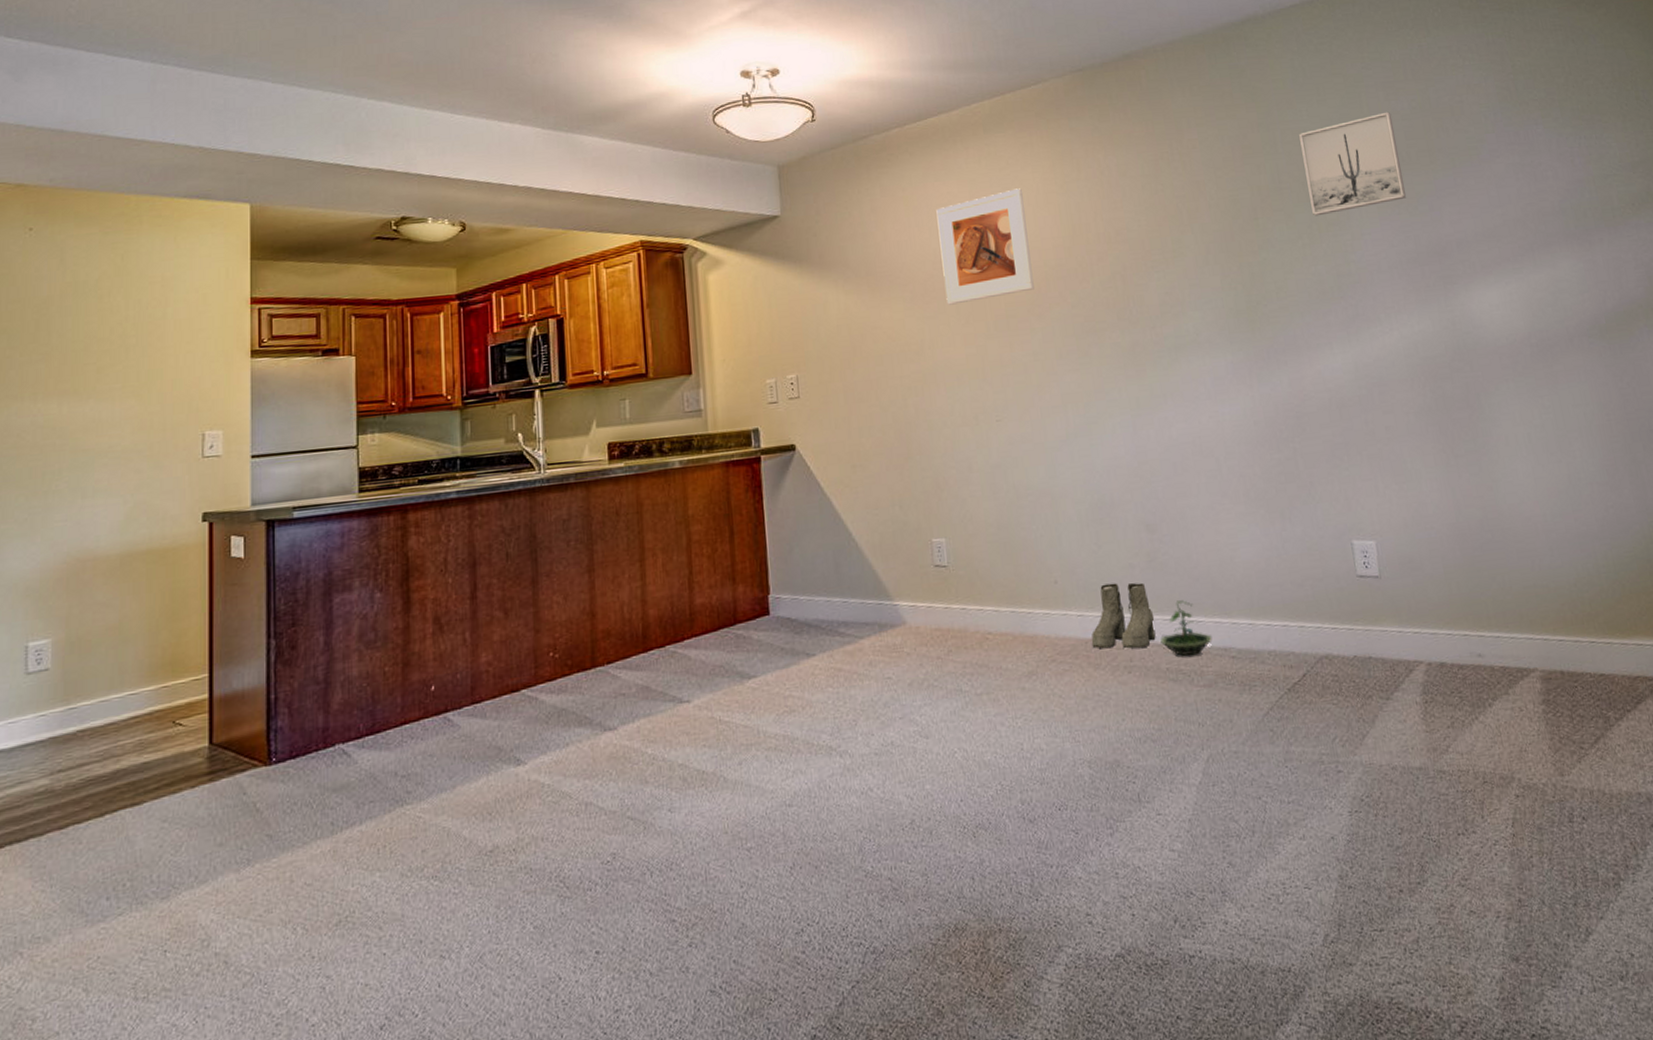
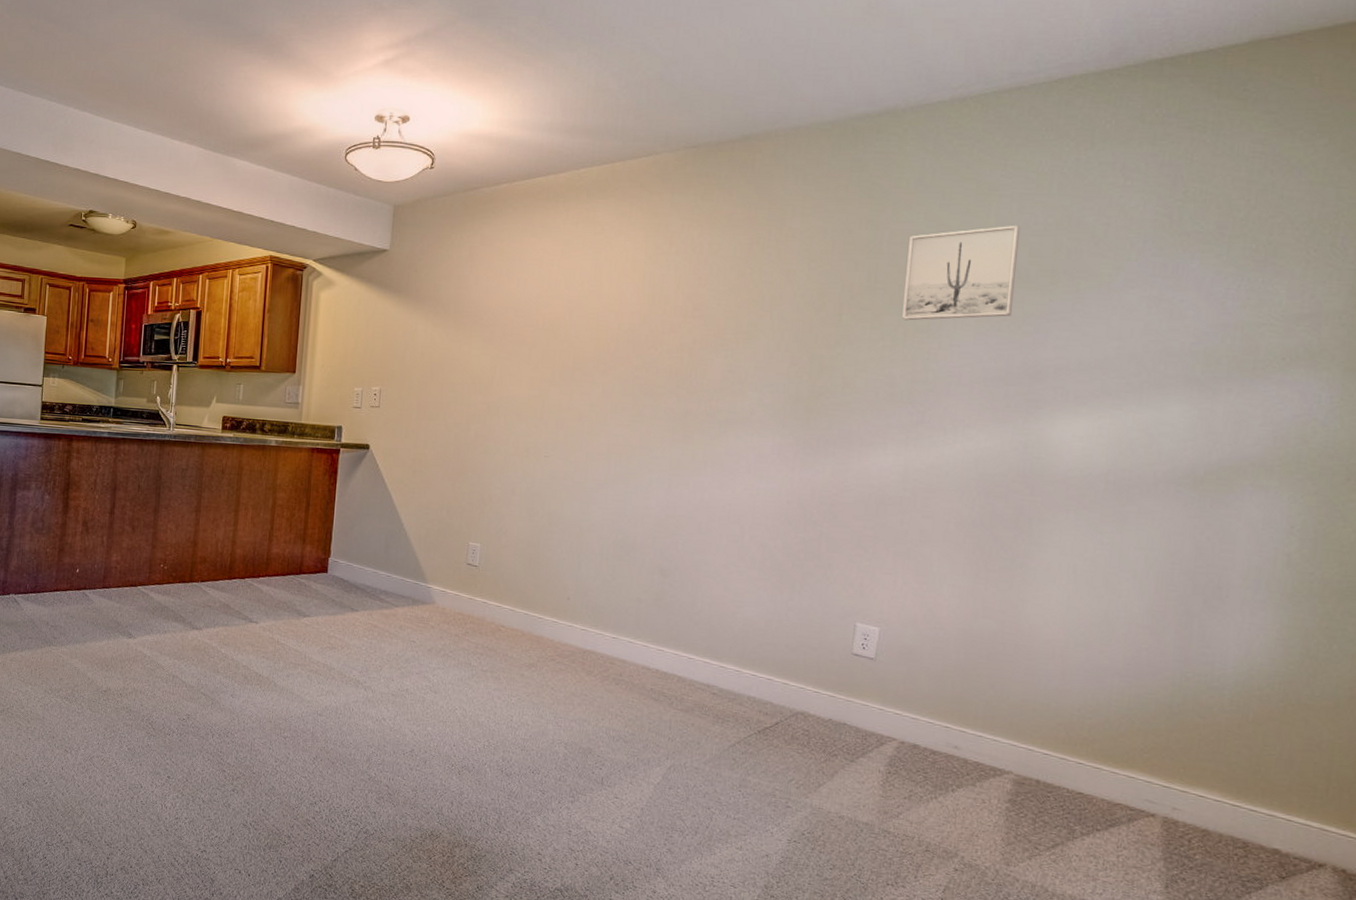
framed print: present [936,188,1034,305] -> none [521,253,612,350]
boots: present [1091,582,1156,649] -> none [588,609,650,668]
terrarium: present [1160,600,1213,656] -> none [651,637,699,684]

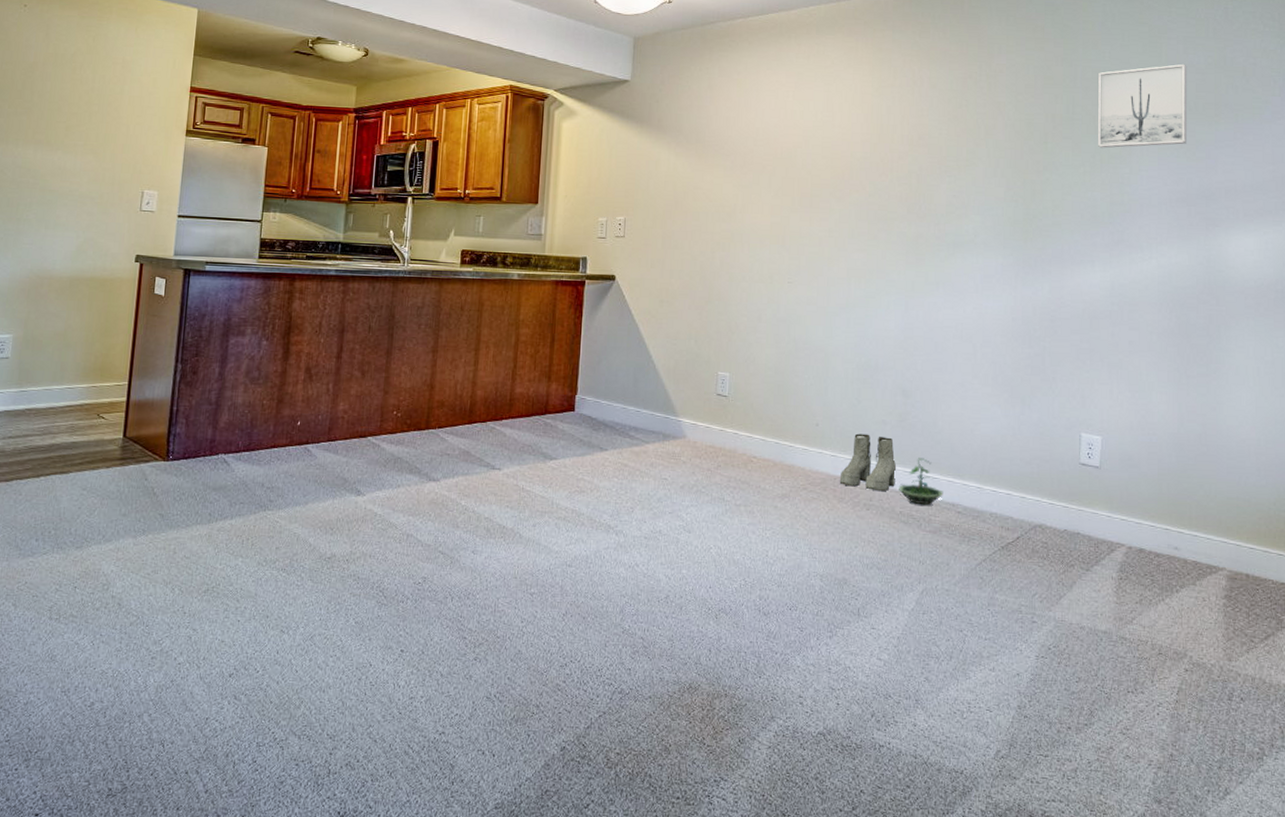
boots: none [588,609,650,668] -> present [839,433,897,492]
terrarium: none [651,637,699,684] -> present [899,458,944,505]

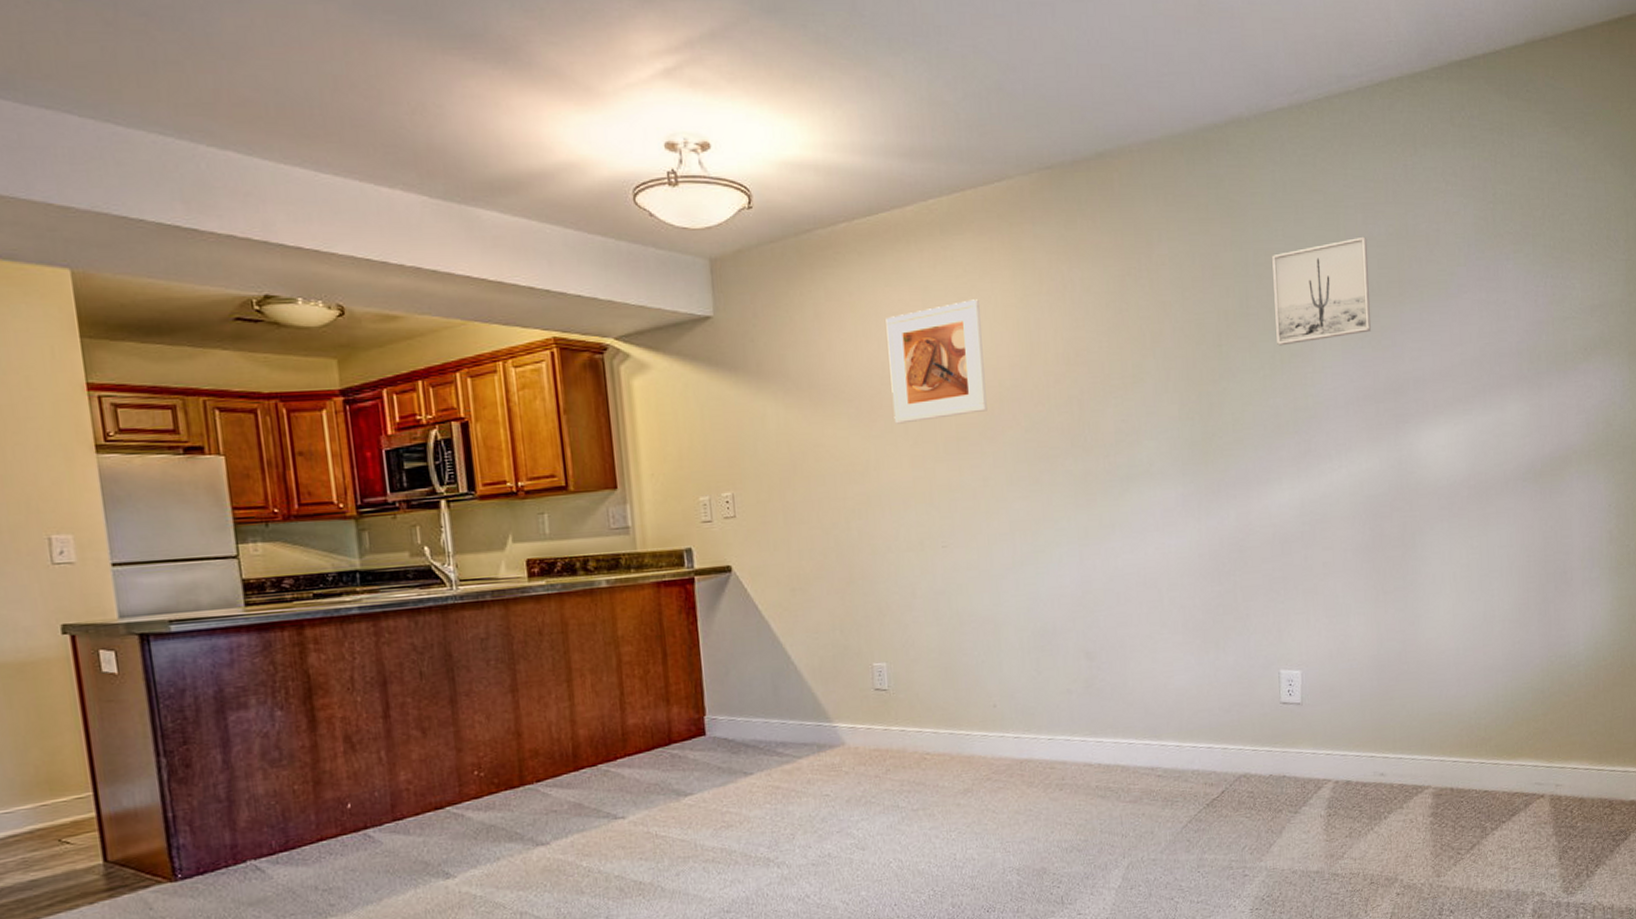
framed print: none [761,86,842,179] -> present [886,299,987,424]
boots: present [839,433,897,492] -> none [1026,707,1088,768]
terrarium: present [899,458,944,505] -> none [1092,724,1141,775]

